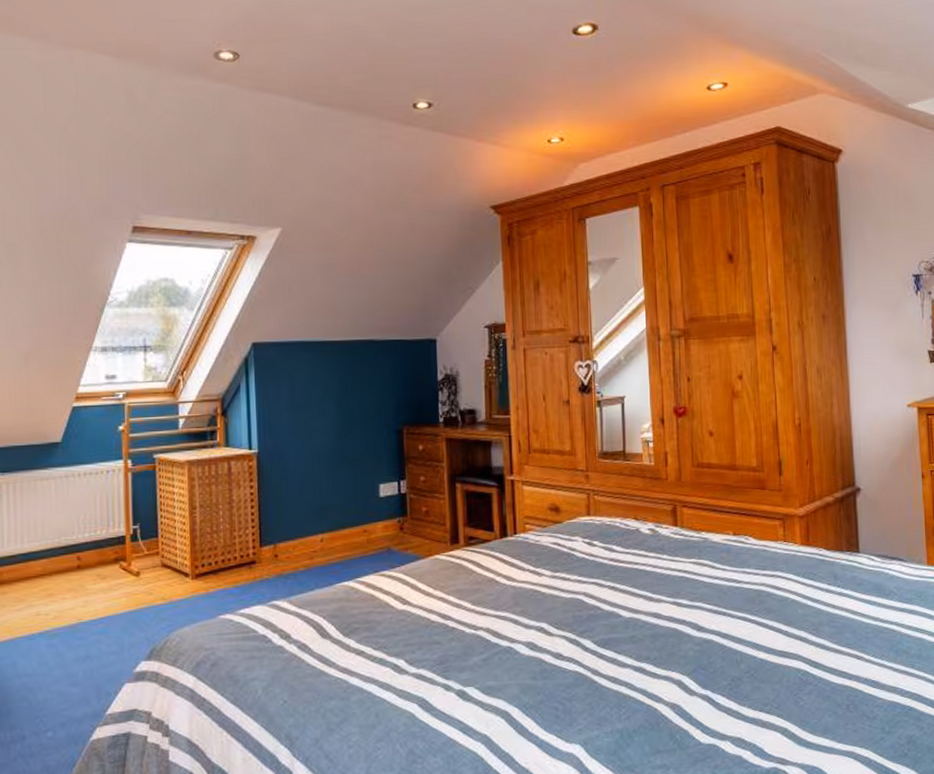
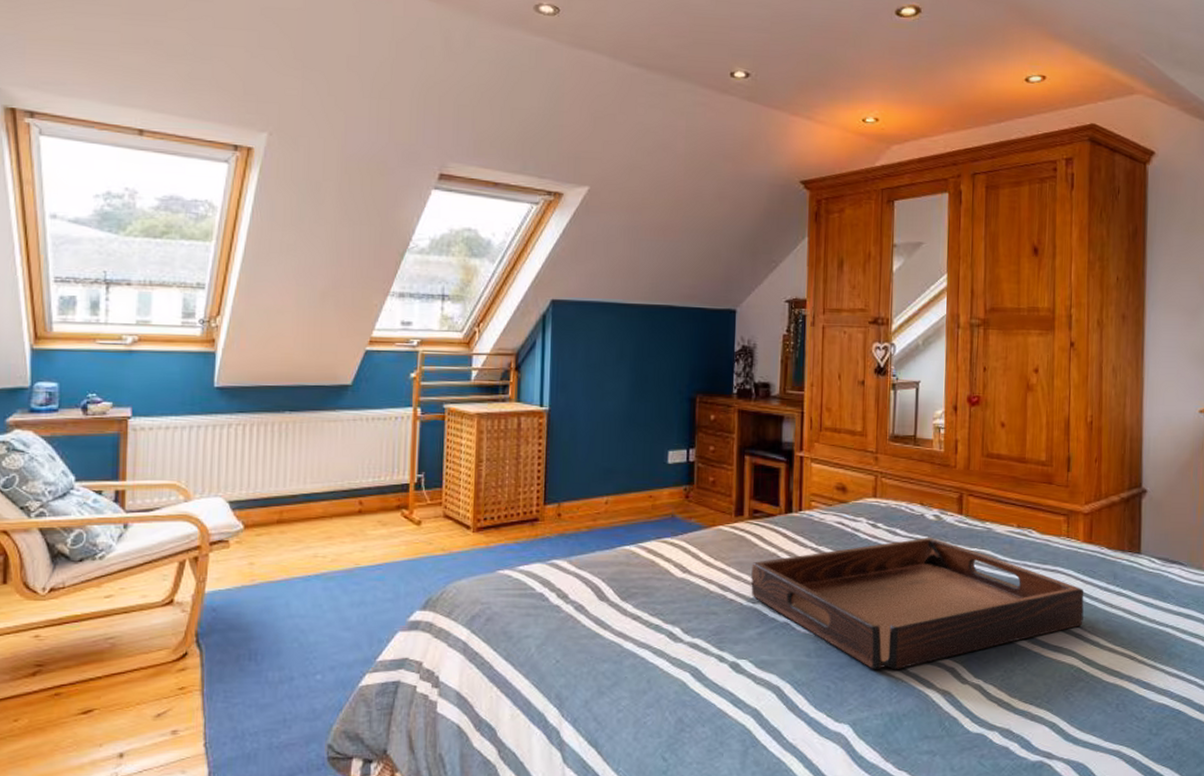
serving tray: none [471,551,807,687] -> present [751,537,1084,670]

